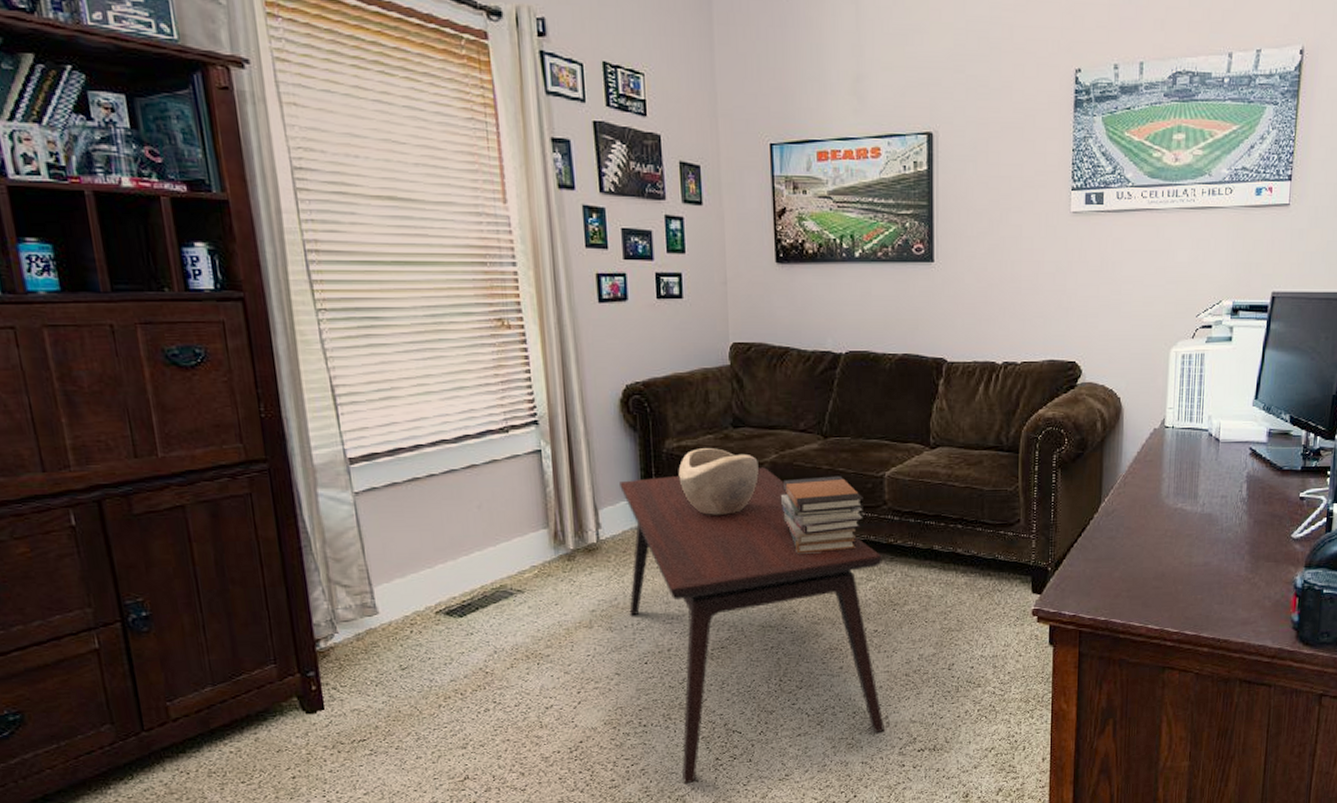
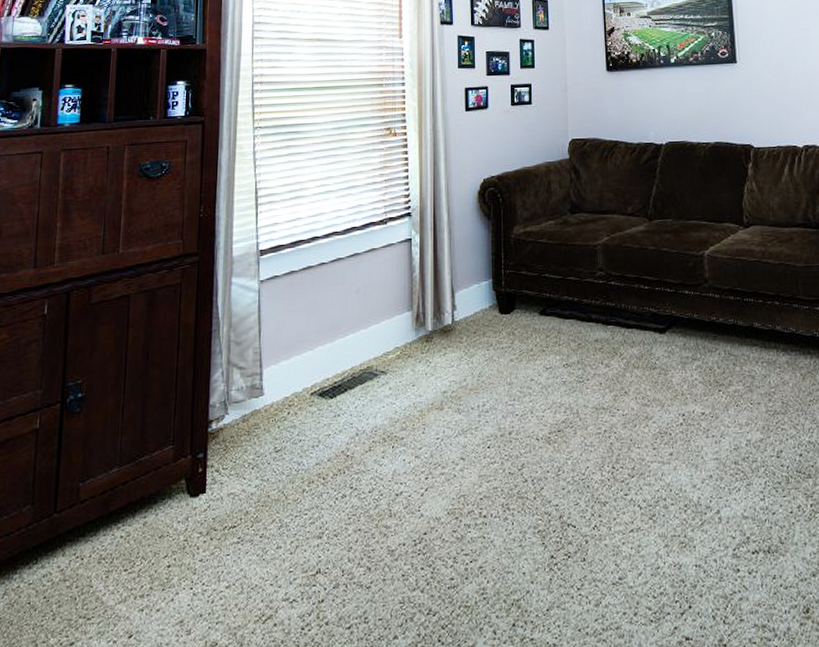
coffee table: present [620,467,884,784] -> none [474,249,717,586]
decorative bowl: present [678,448,759,515] -> none [524,233,593,296]
book stack: present [781,475,863,554] -> none [612,255,687,333]

